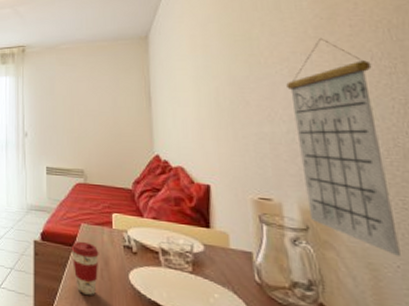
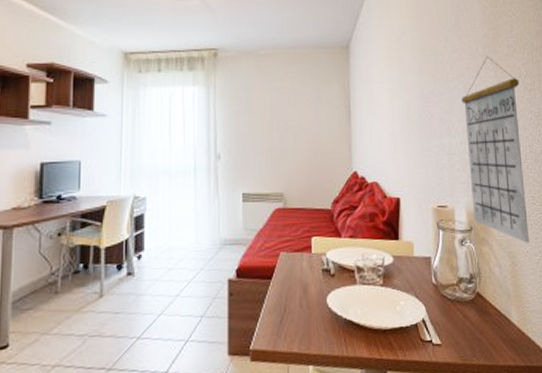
coffee cup: present [71,241,99,295] -> none [269,271,298,328]

